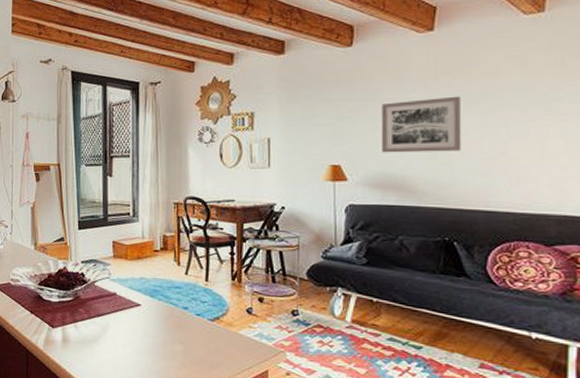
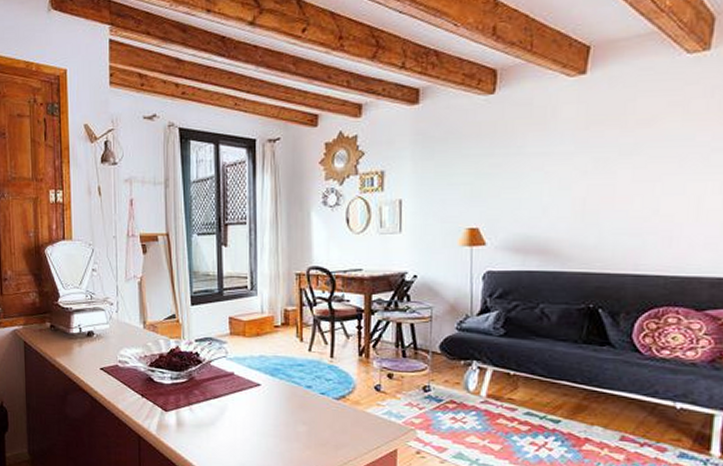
wall art: present [381,96,462,153] -> none [523,148,613,214]

